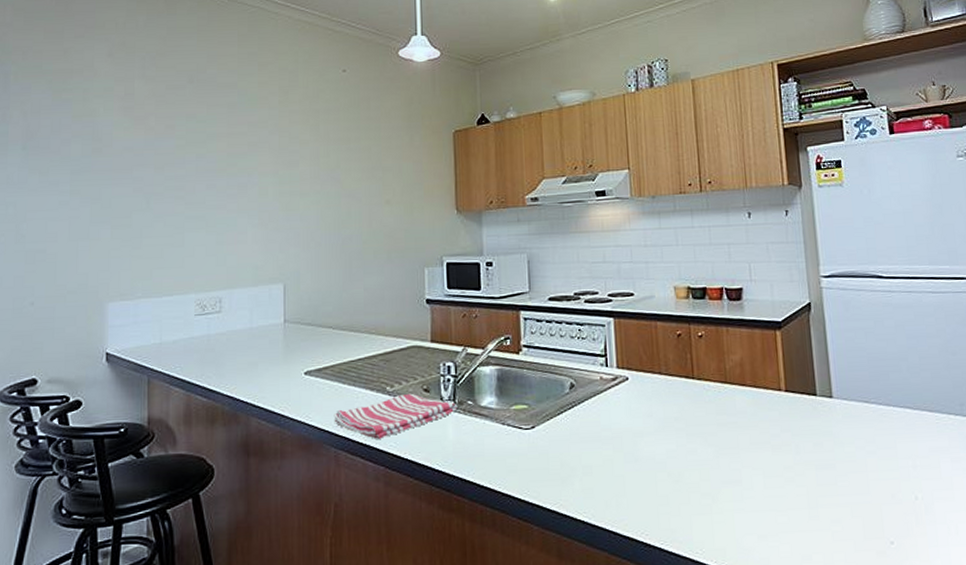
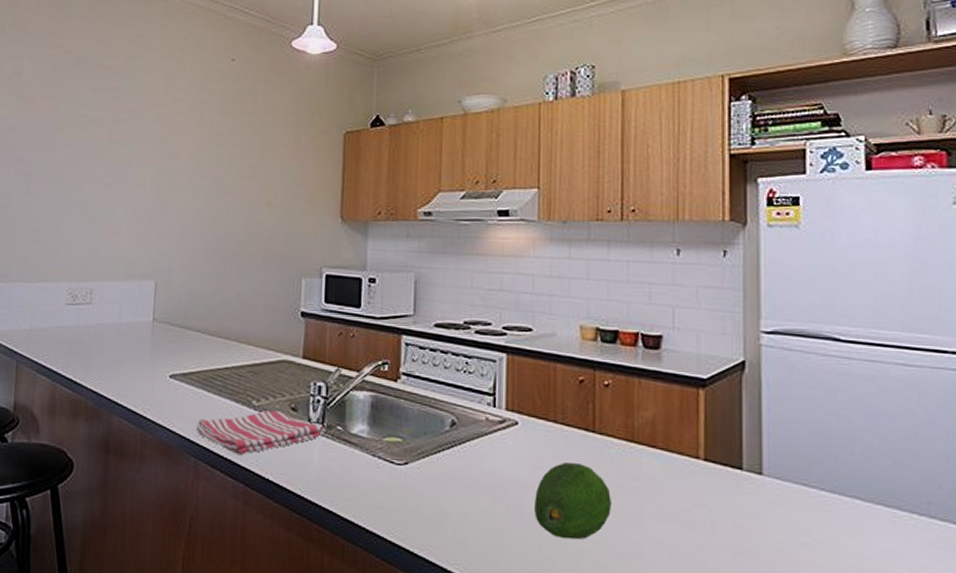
fruit: none [648,408,714,476] -> present [534,462,612,540]

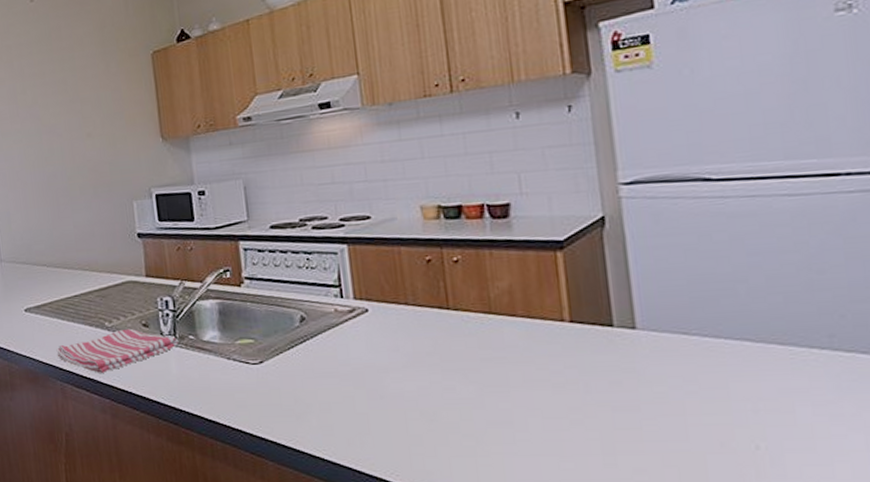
fruit: present [534,462,612,540] -> none [395,341,477,415]

